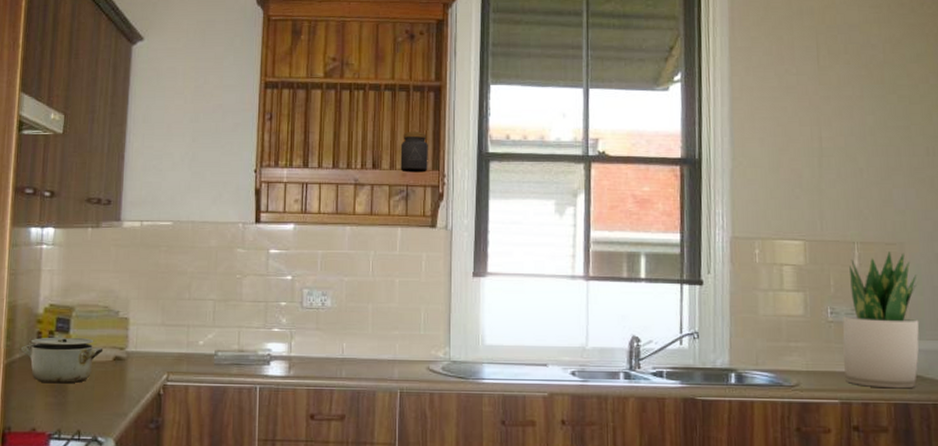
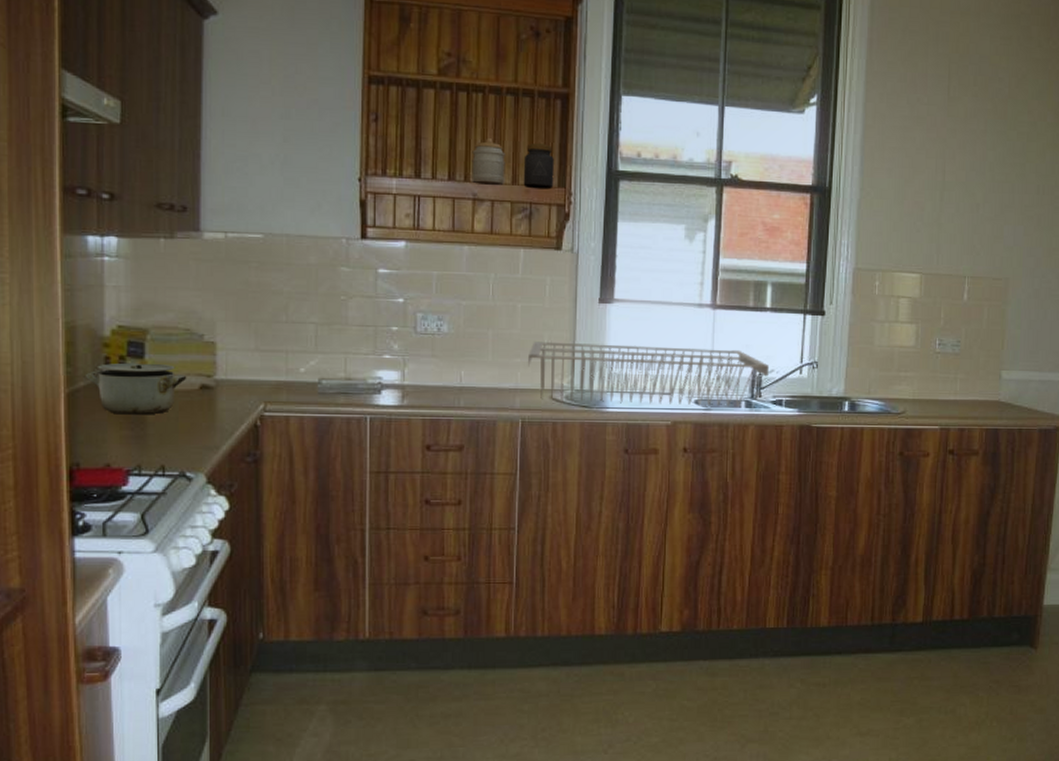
jar: none [352,128,384,172] -> present [470,137,505,186]
dish rack: none [405,314,647,378] -> present [527,341,769,407]
planter: present [842,251,920,389] -> none [946,286,1017,416]

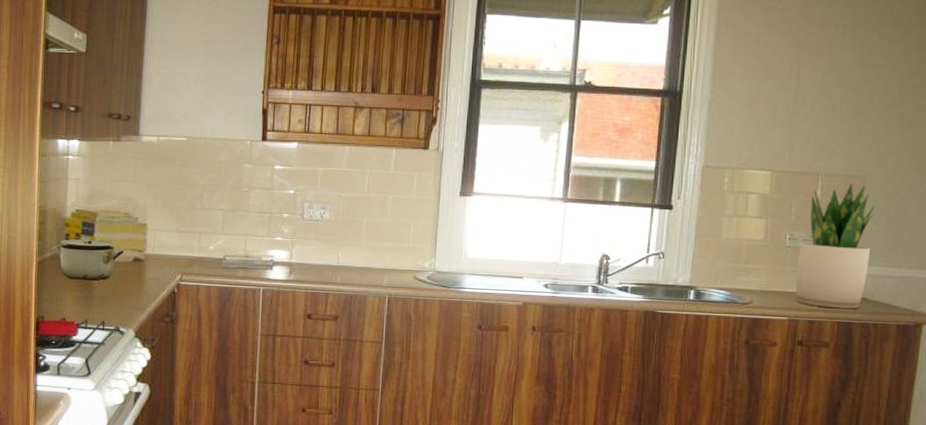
jar: present [470,137,505,186] -> none [353,54,383,96]
jar: present [523,143,554,190] -> none [397,58,425,98]
dish rack: present [527,341,769,407] -> none [395,228,616,291]
planter: none [946,286,1017,416] -> present [795,183,875,310]

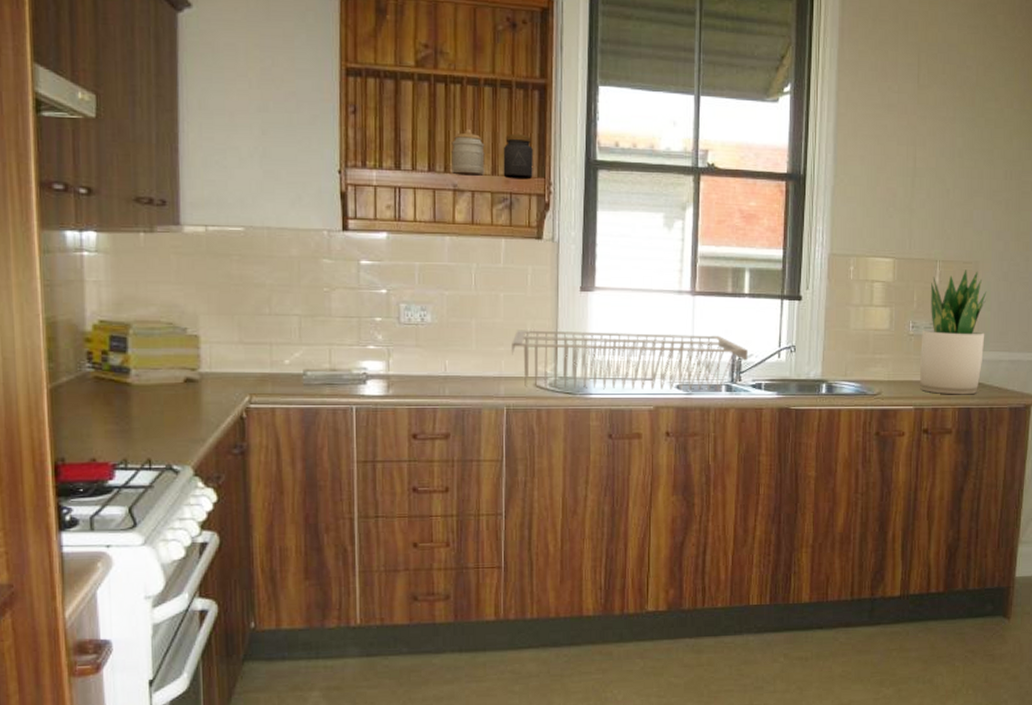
saucepan: present [52,239,124,281] -> none [68,357,171,409]
jar: none [353,54,383,96] -> present [450,128,485,177]
dish rack: none [395,228,616,291] -> present [511,330,748,391]
jar: none [397,58,425,98] -> present [503,134,533,180]

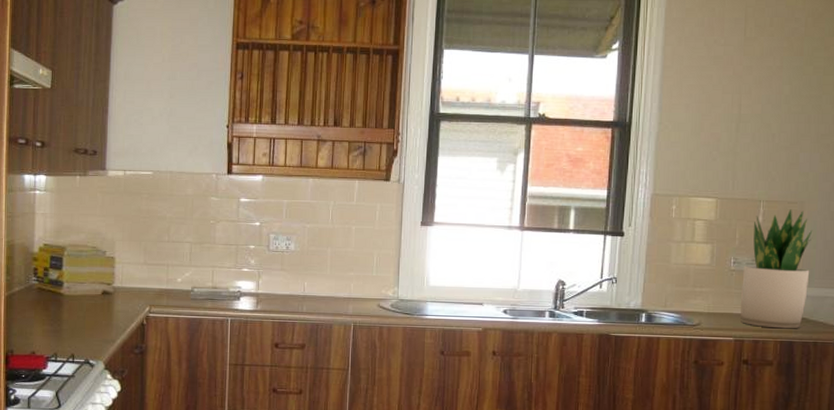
jar: present [450,128,485,177] -> none [316,89,345,129]
jar: present [503,134,533,180] -> none [359,92,385,131]
dish rack: present [511,330,748,391] -> none [359,258,571,316]

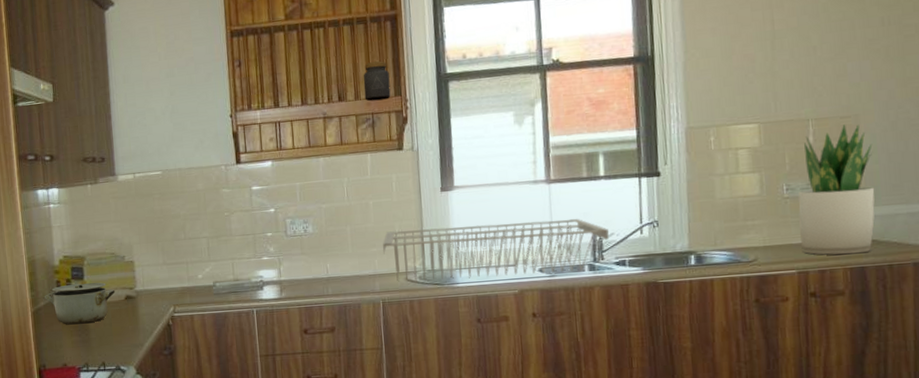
saucepan: none [20,273,93,314] -> present [45,282,116,325]
jar: none [359,92,385,131] -> present [363,61,391,102]
dish rack: none [359,258,571,316] -> present [382,218,609,282]

